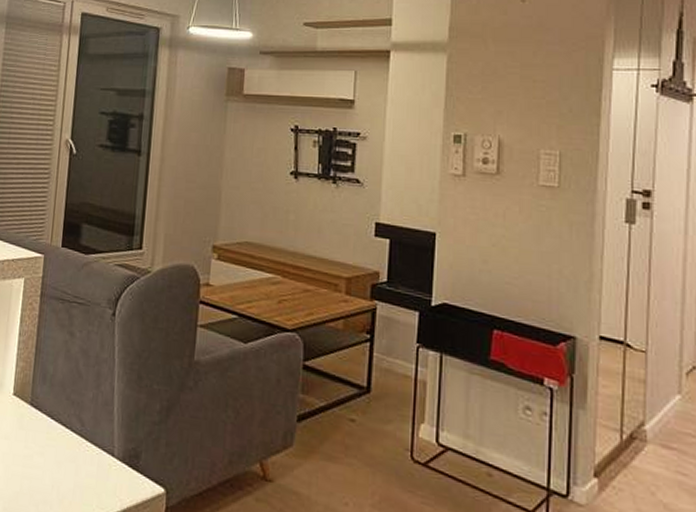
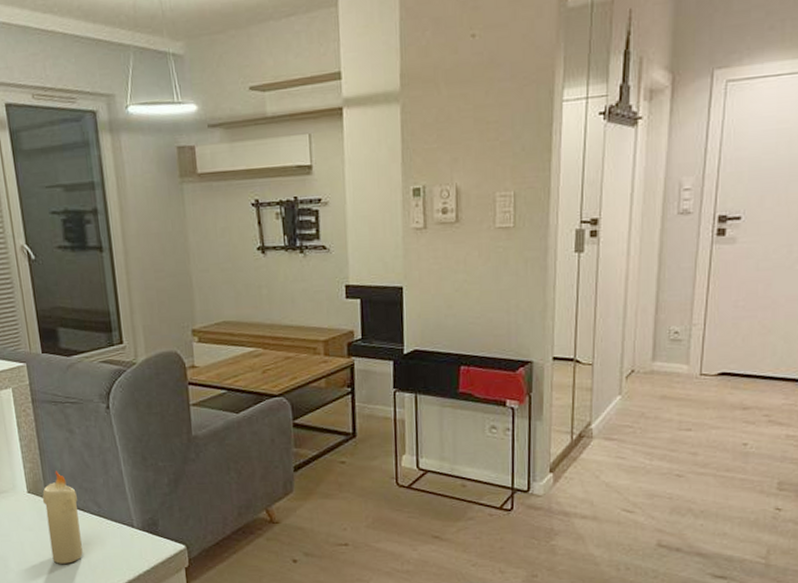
candle: none [21,375,63,487] -> present [42,471,83,564]

